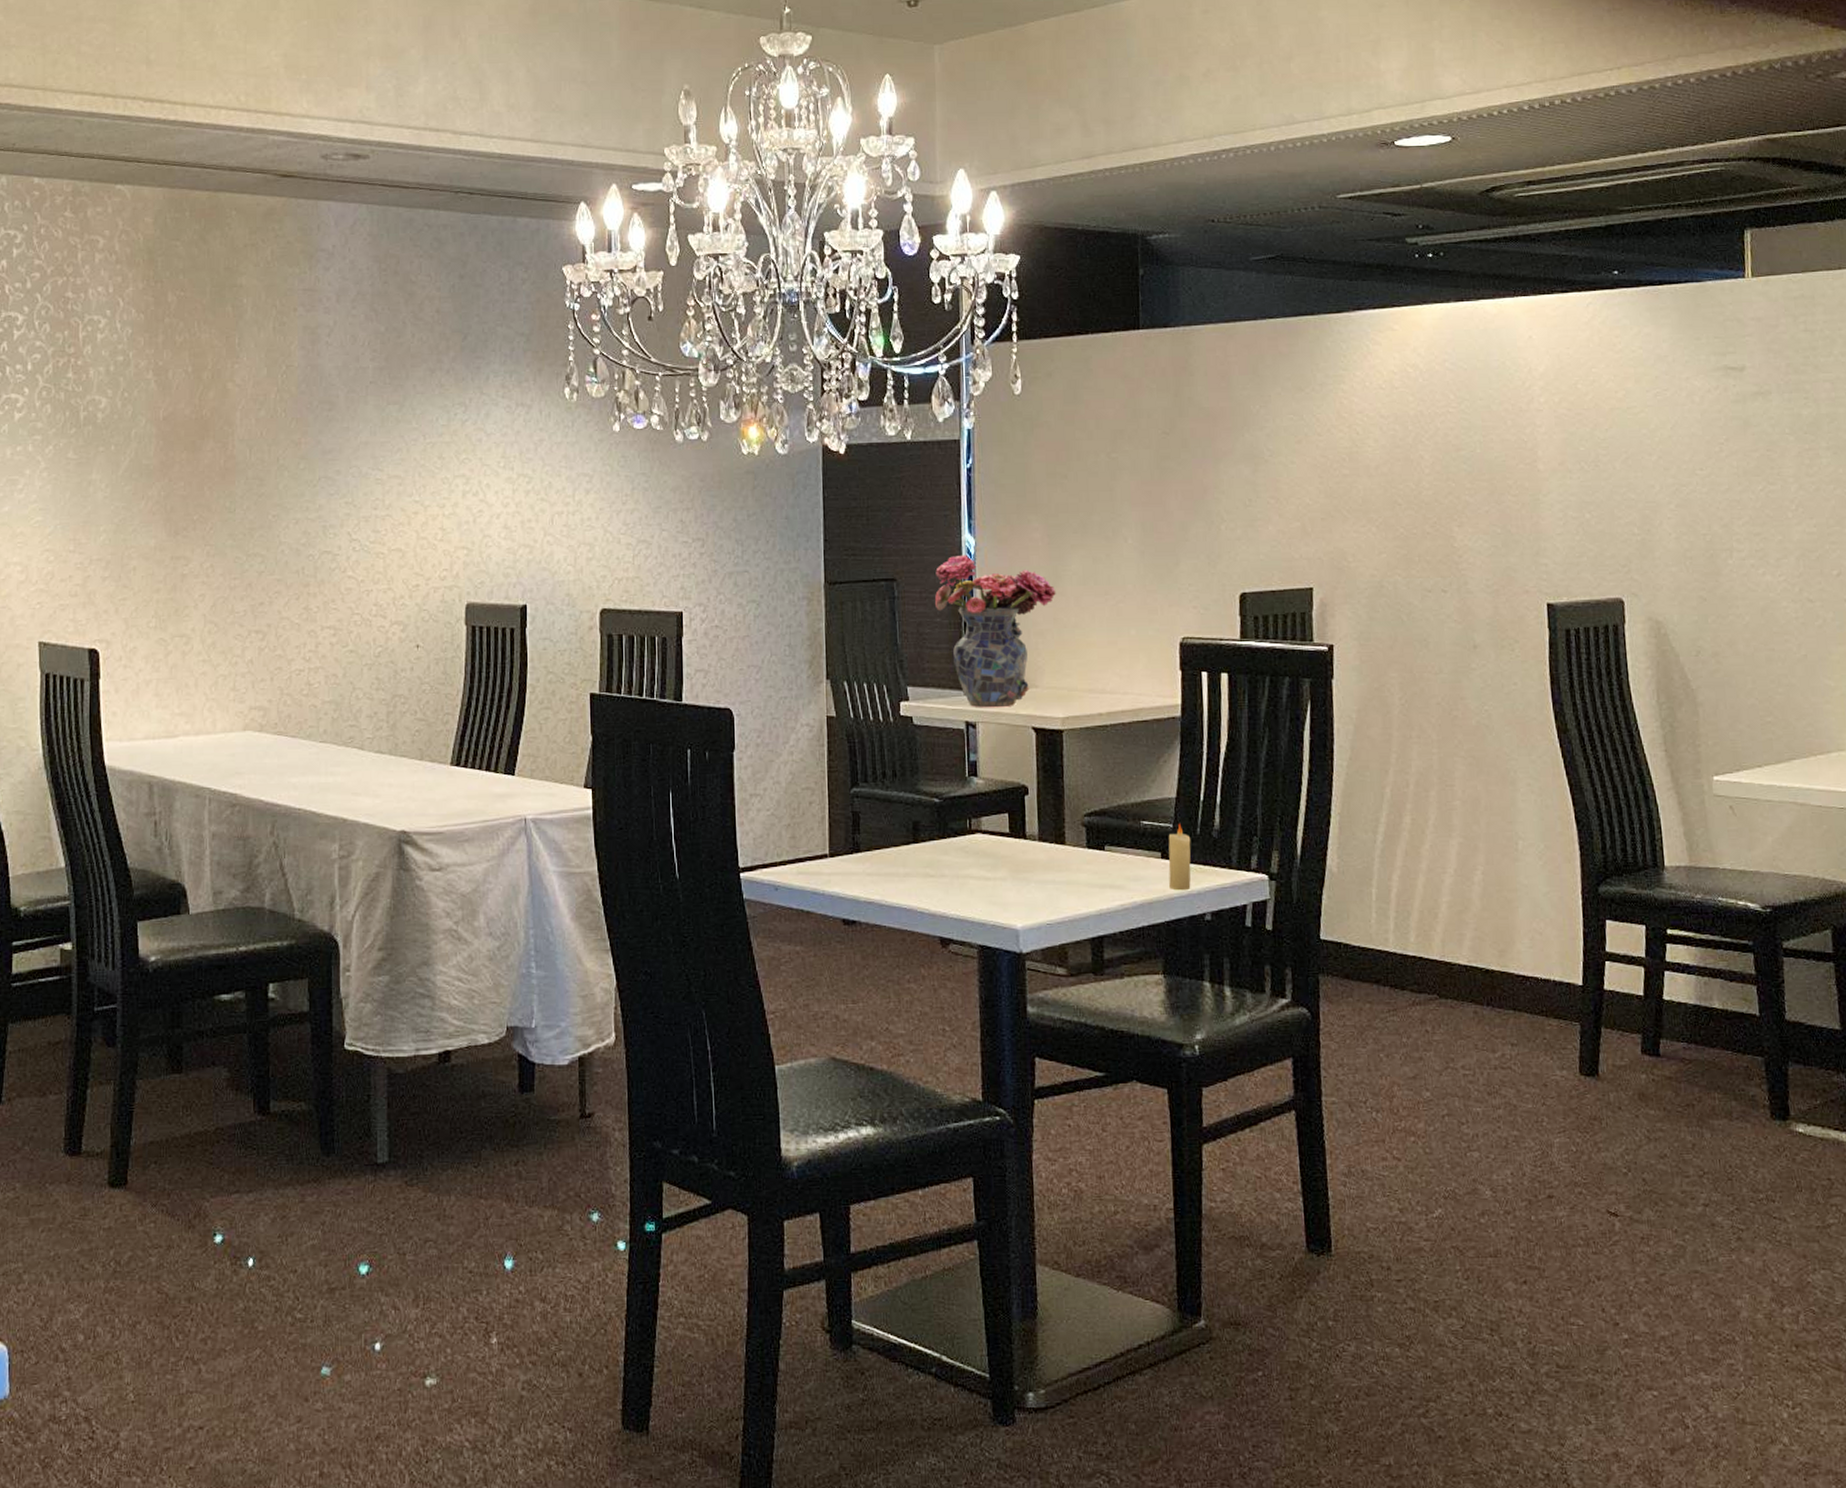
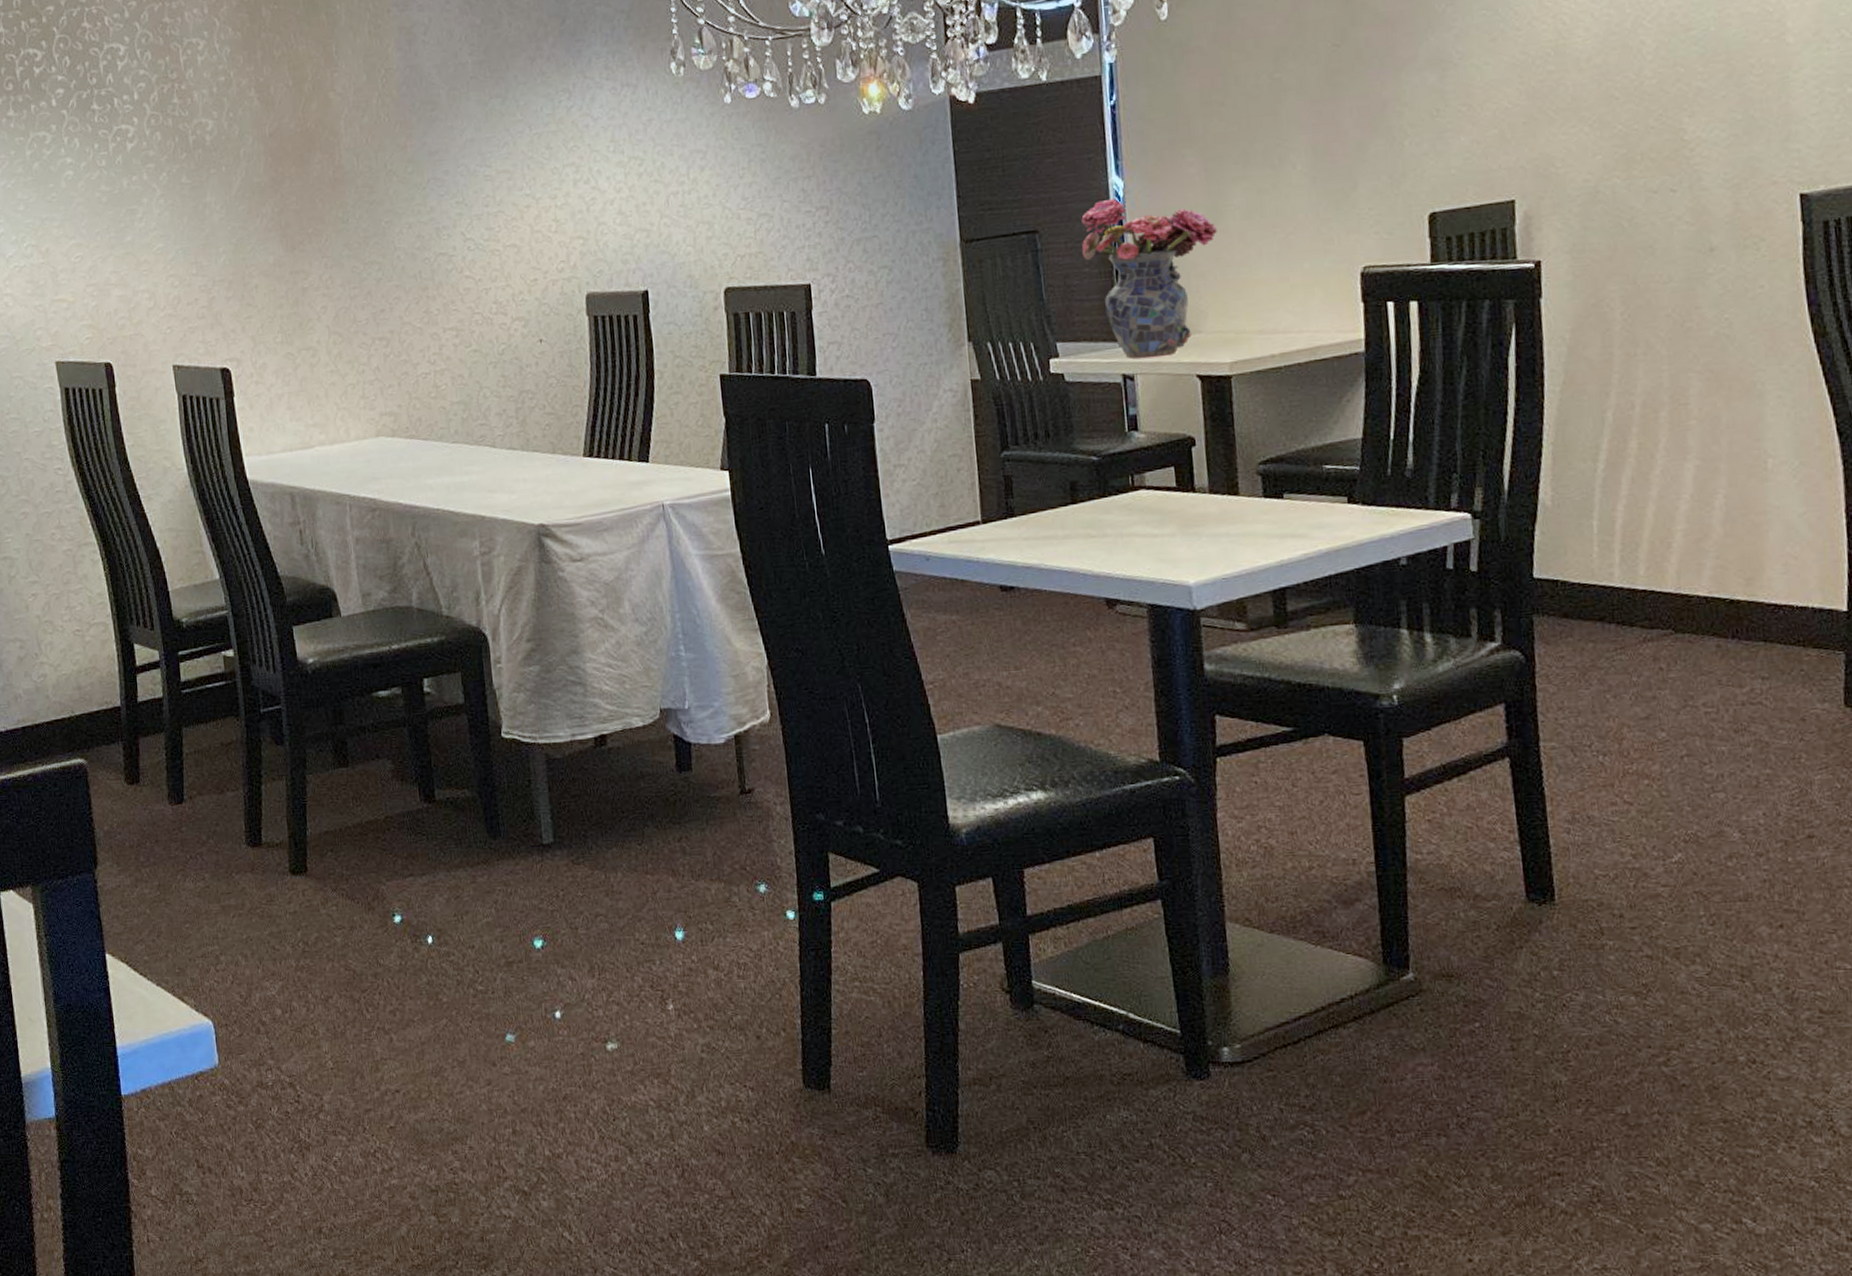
candle: present [1168,823,1191,891] -> none [1355,465,1383,536]

